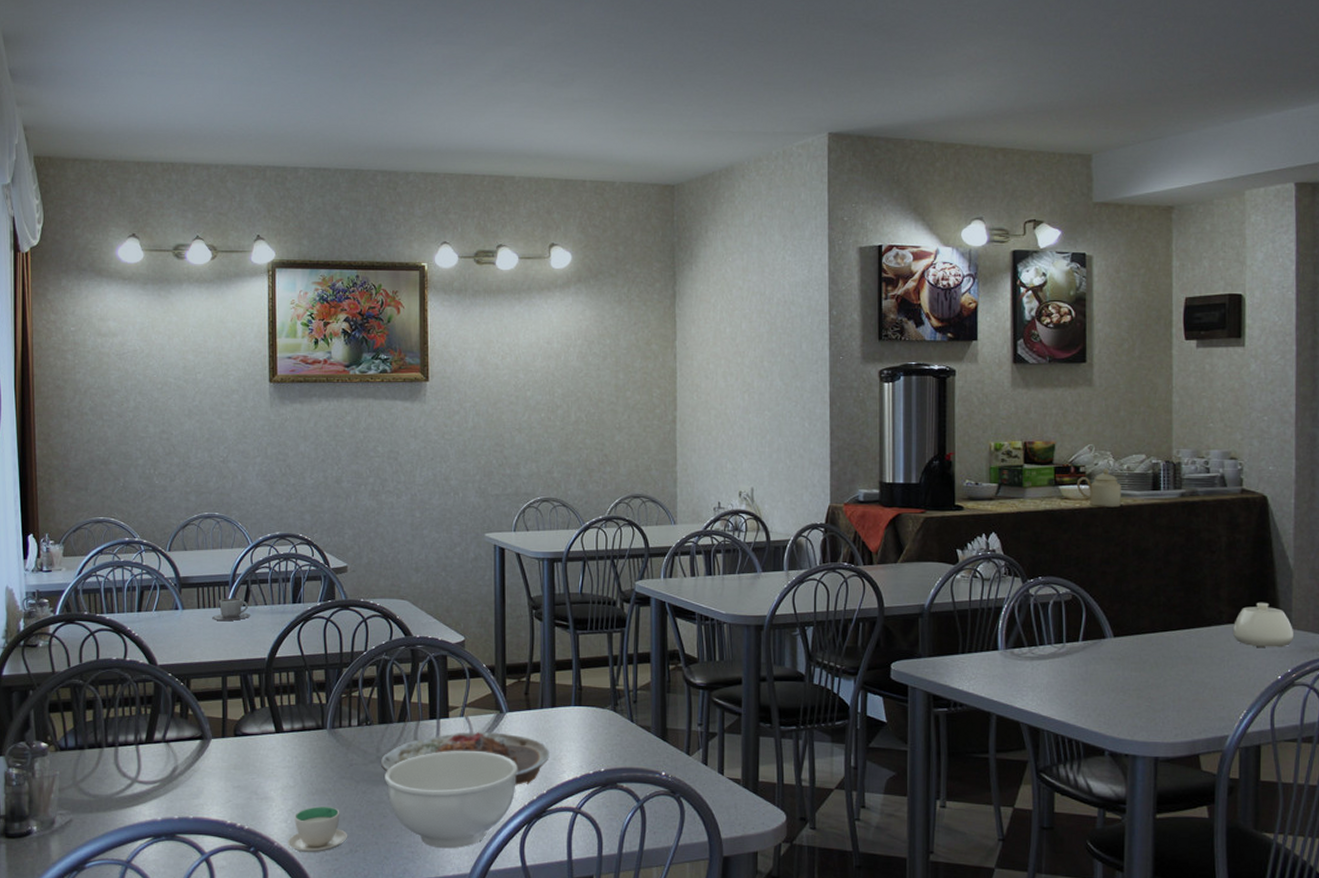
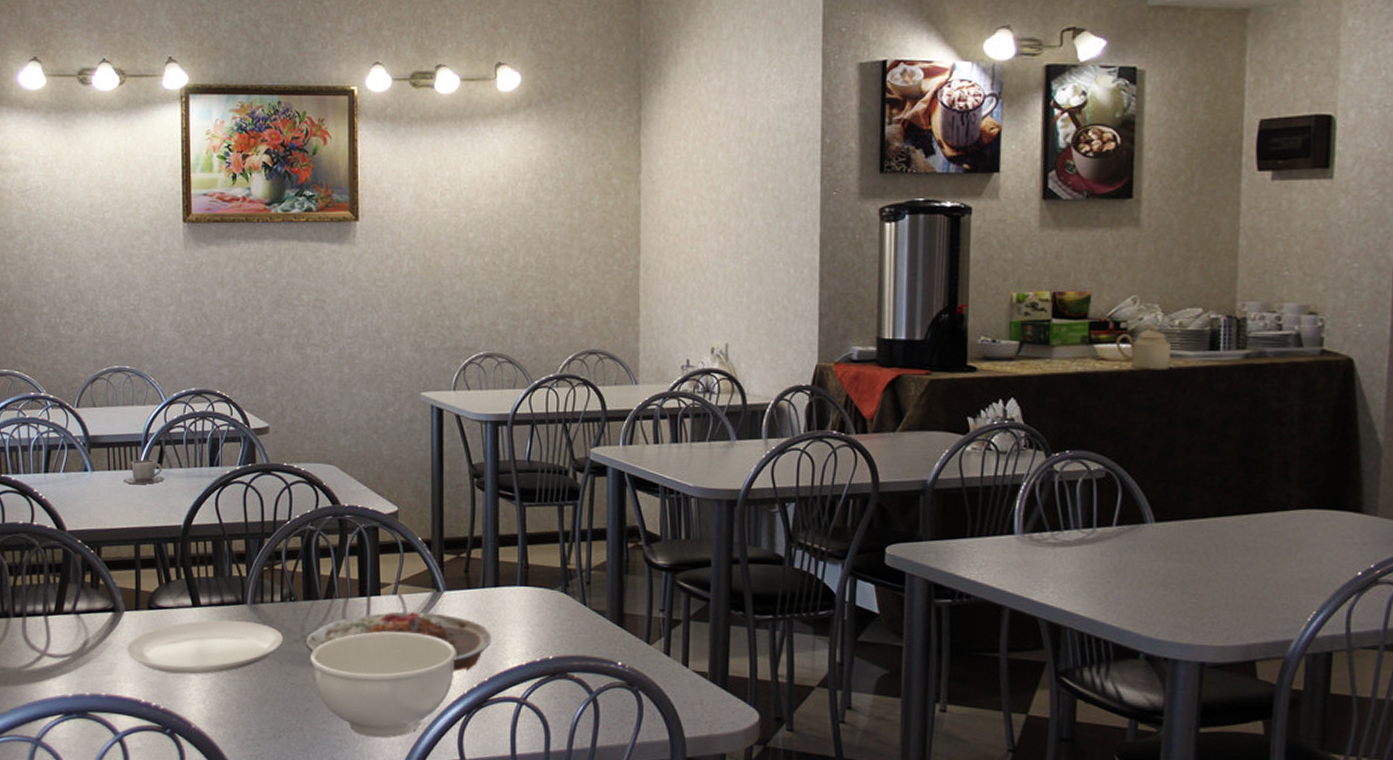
plate: none [214,744,360,796] -> present [127,620,283,675]
cup: present [287,806,348,853] -> none [206,687,271,737]
sugar bowl: present [1232,602,1295,648] -> none [1302,484,1381,539]

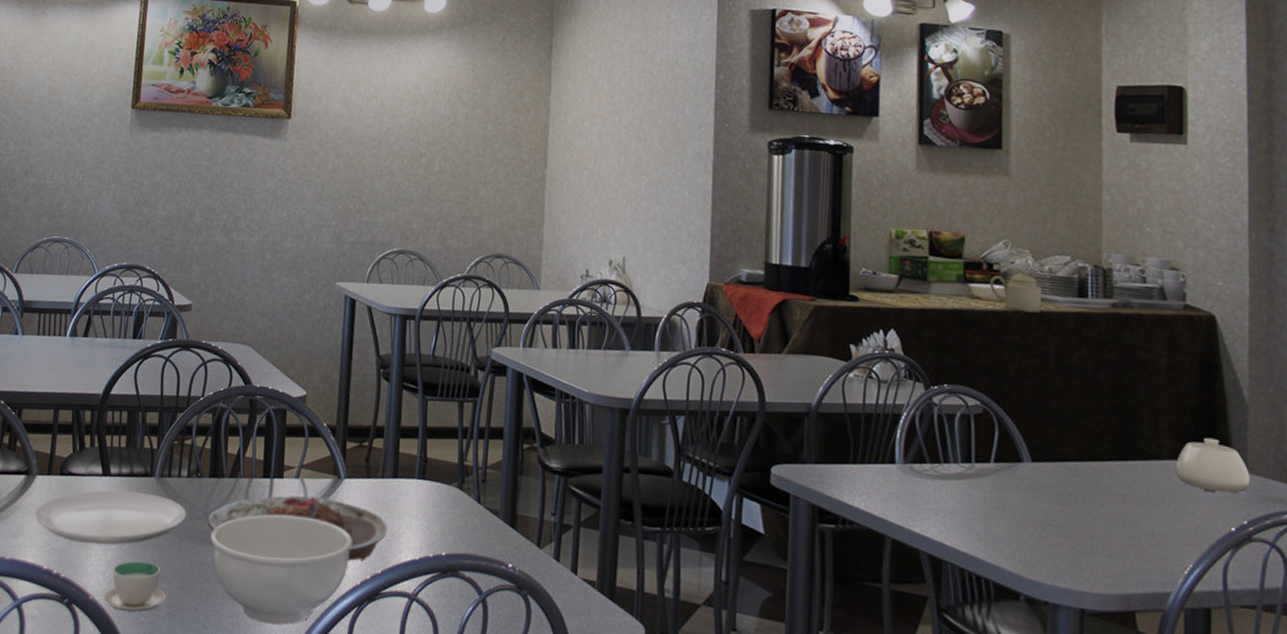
cup: present [124,459,164,485] -> none [51,327,89,352]
cup: none [206,687,271,737] -> present [103,560,167,612]
sugar bowl: none [1302,484,1381,539] -> present [1174,437,1251,494]

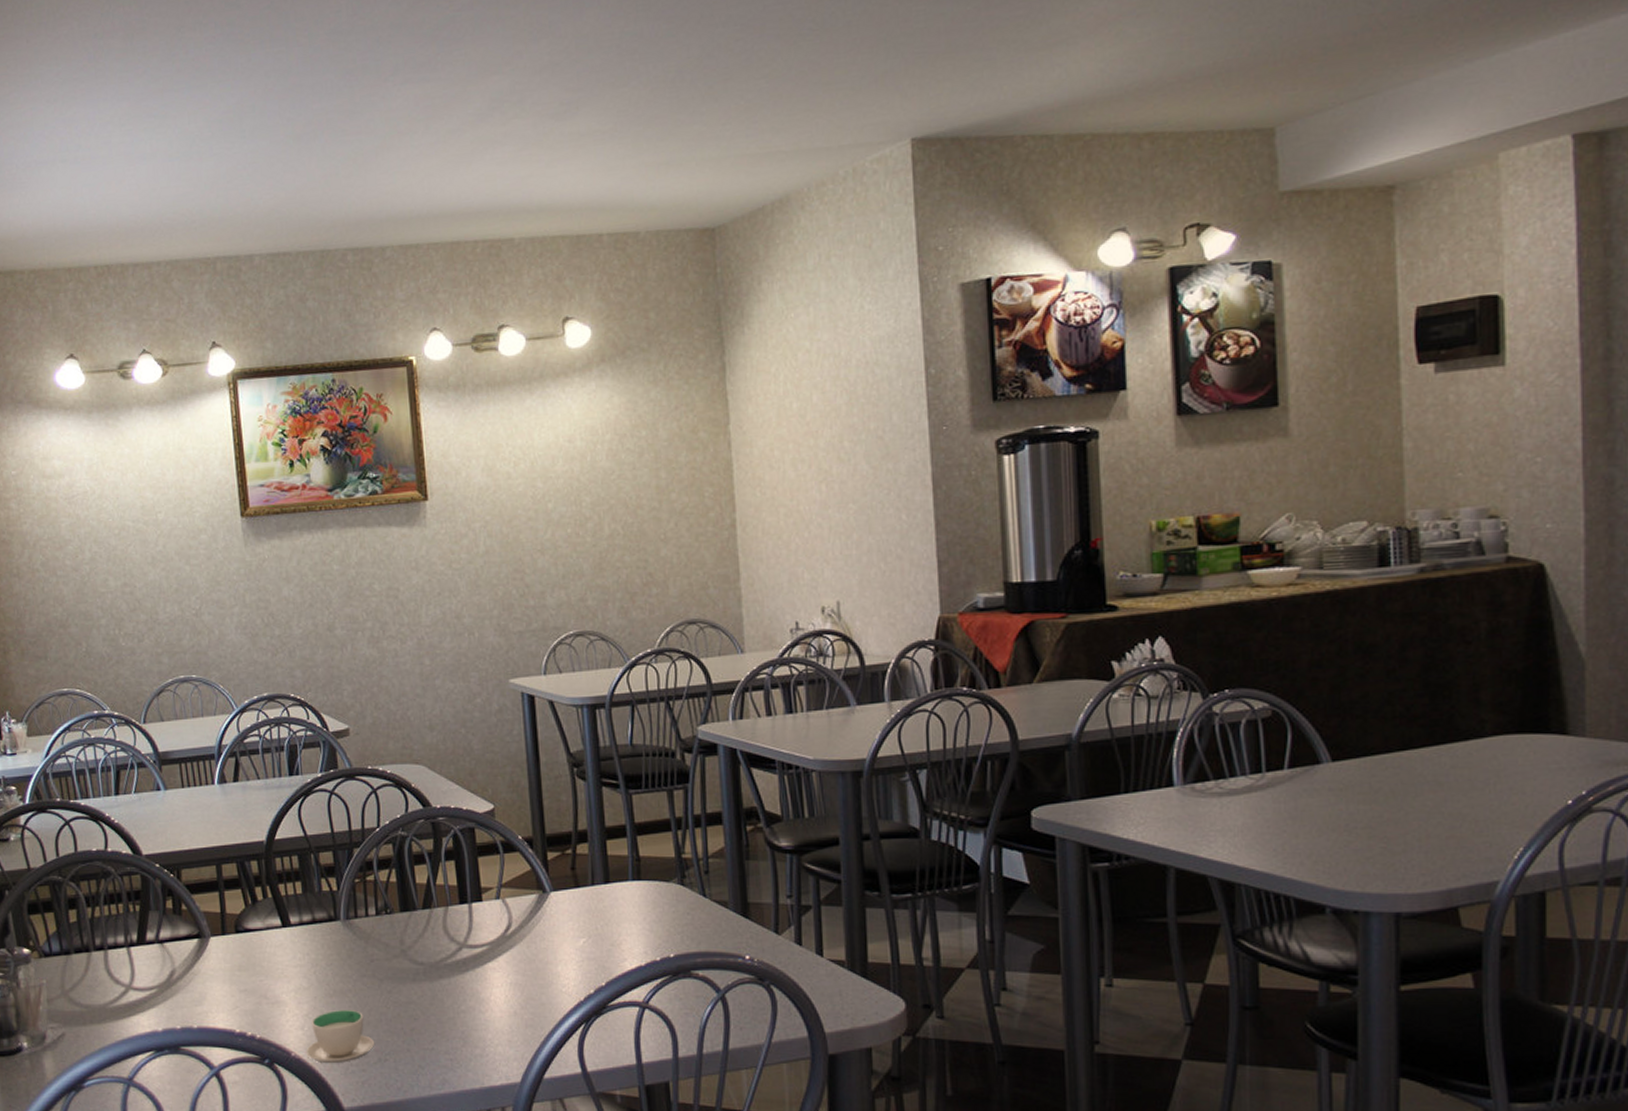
plate: present [35,490,186,545] -> none [216,938,382,1000]
plate: present [207,495,388,562] -> none [405,916,606,979]
soup bowl: present [210,514,352,625] -> none [412,938,569,1054]
sugar bowl: present [989,267,1041,314] -> none [1271,541,1335,595]
sugar bowl: present [1174,437,1251,494] -> none [1499,704,1590,766]

